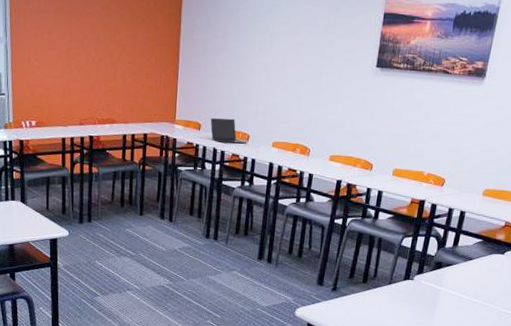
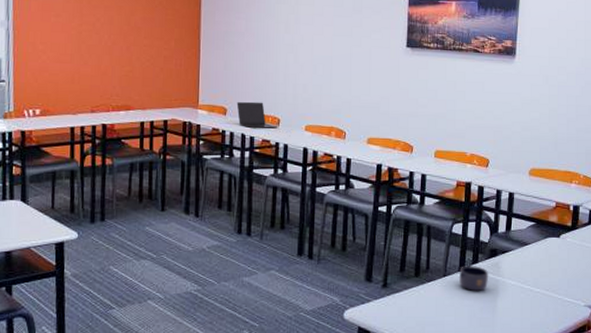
mug: none [403,275,432,298] -> present [458,266,489,291]

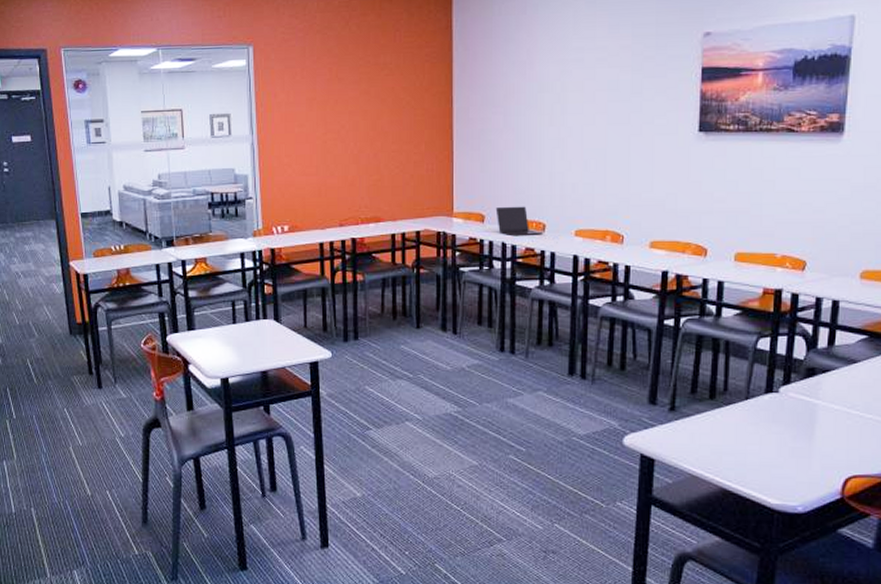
mug: present [458,266,489,291] -> none [764,387,805,416]

